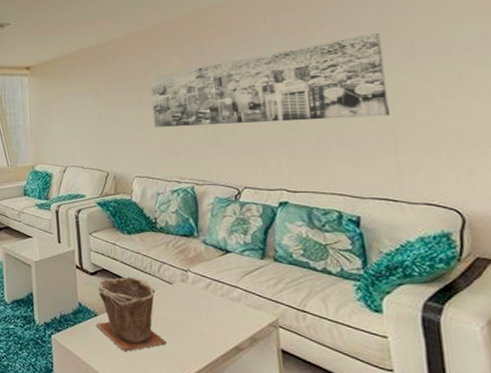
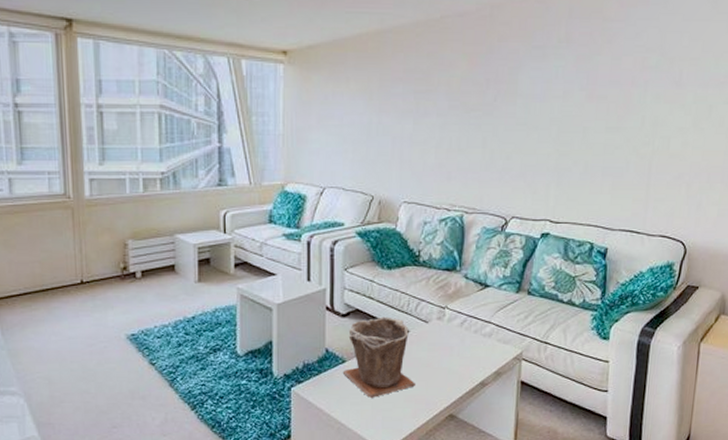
wall art: present [150,32,390,127] -> none [429,55,657,147]

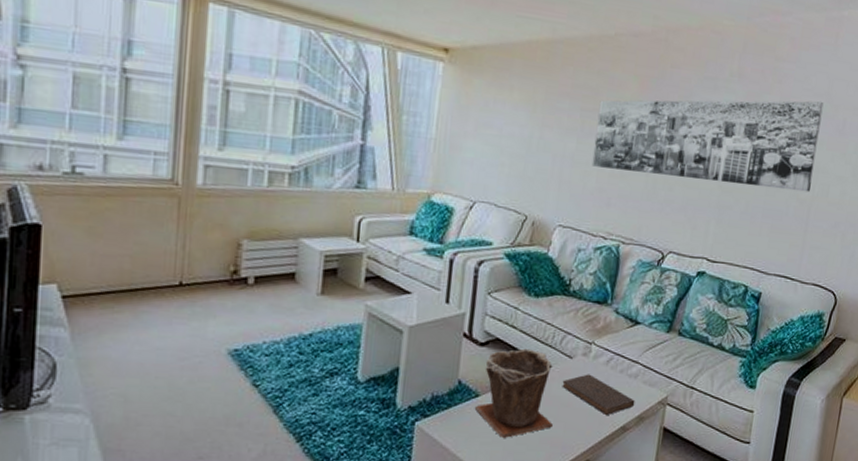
book: none [420,336,491,373] -> present [562,374,635,416]
wall art: none [429,55,657,147] -> present [591,100,824,193]

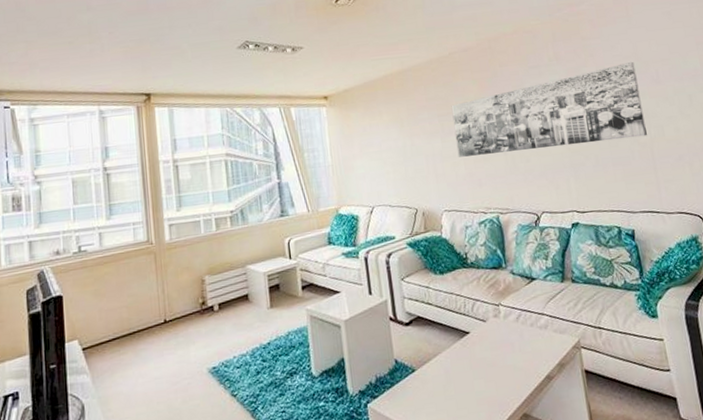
plant pot: present [474,348,553,439] -> none [413,320,485,407]
book: present [562,374,635,416] -> none [483,332,553,369]

